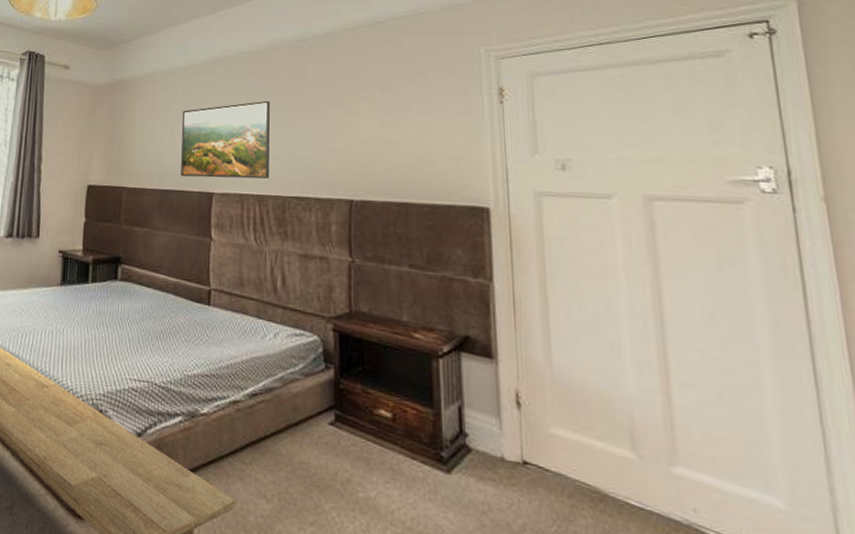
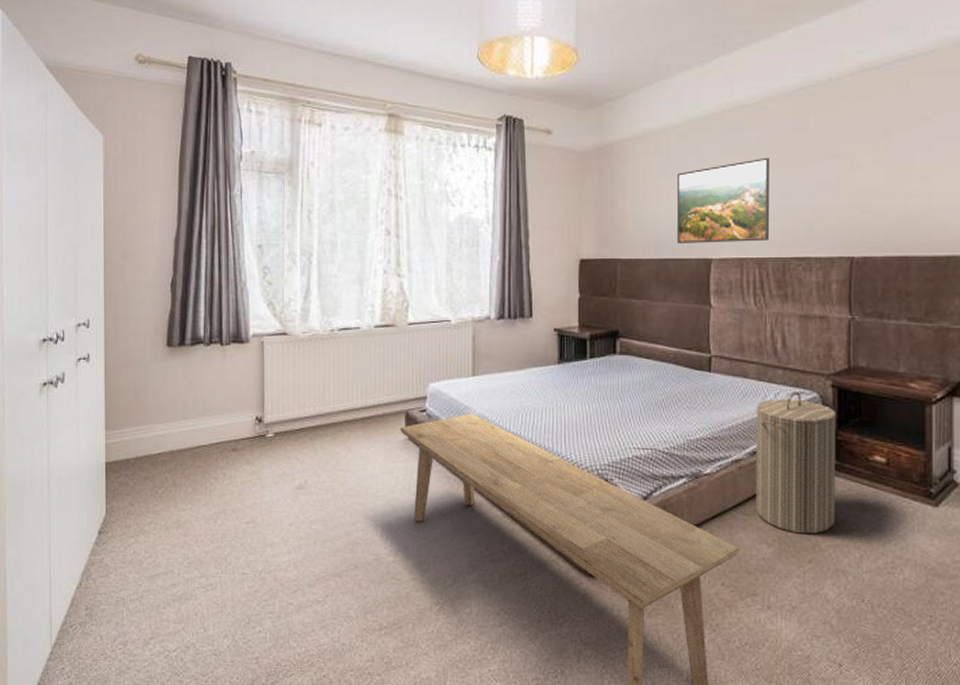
laundry hamper: none [253,333,339,493] -> present [755,392,837,535]

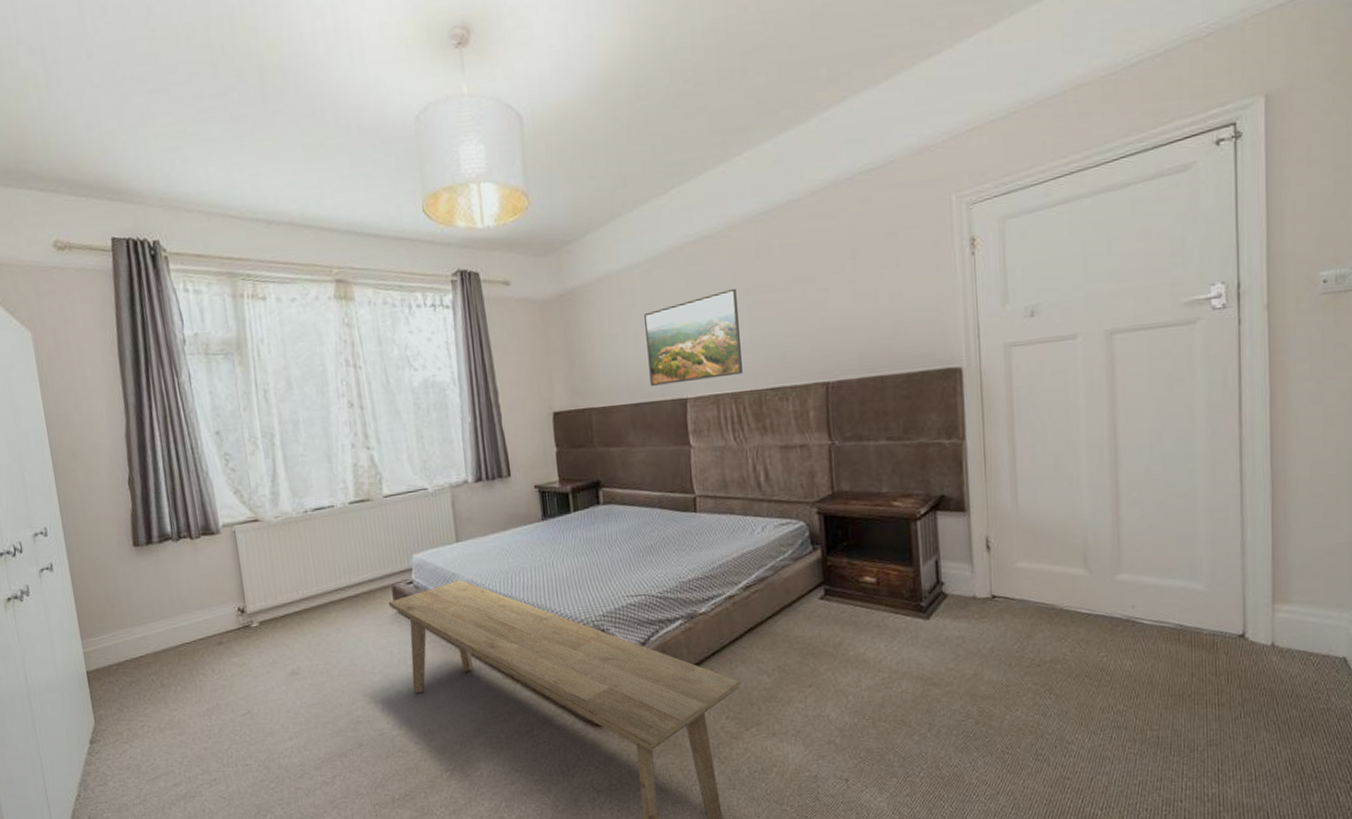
laundry hamper: present [755,392,837,535] -> none [744,523,831,661]

